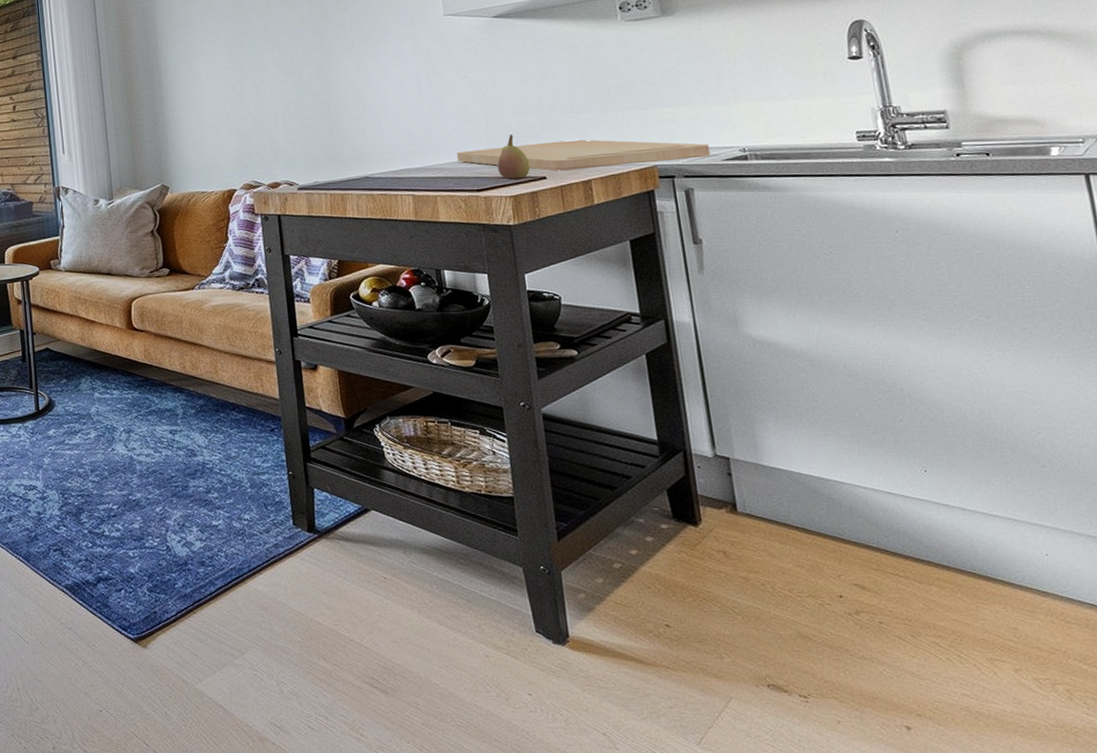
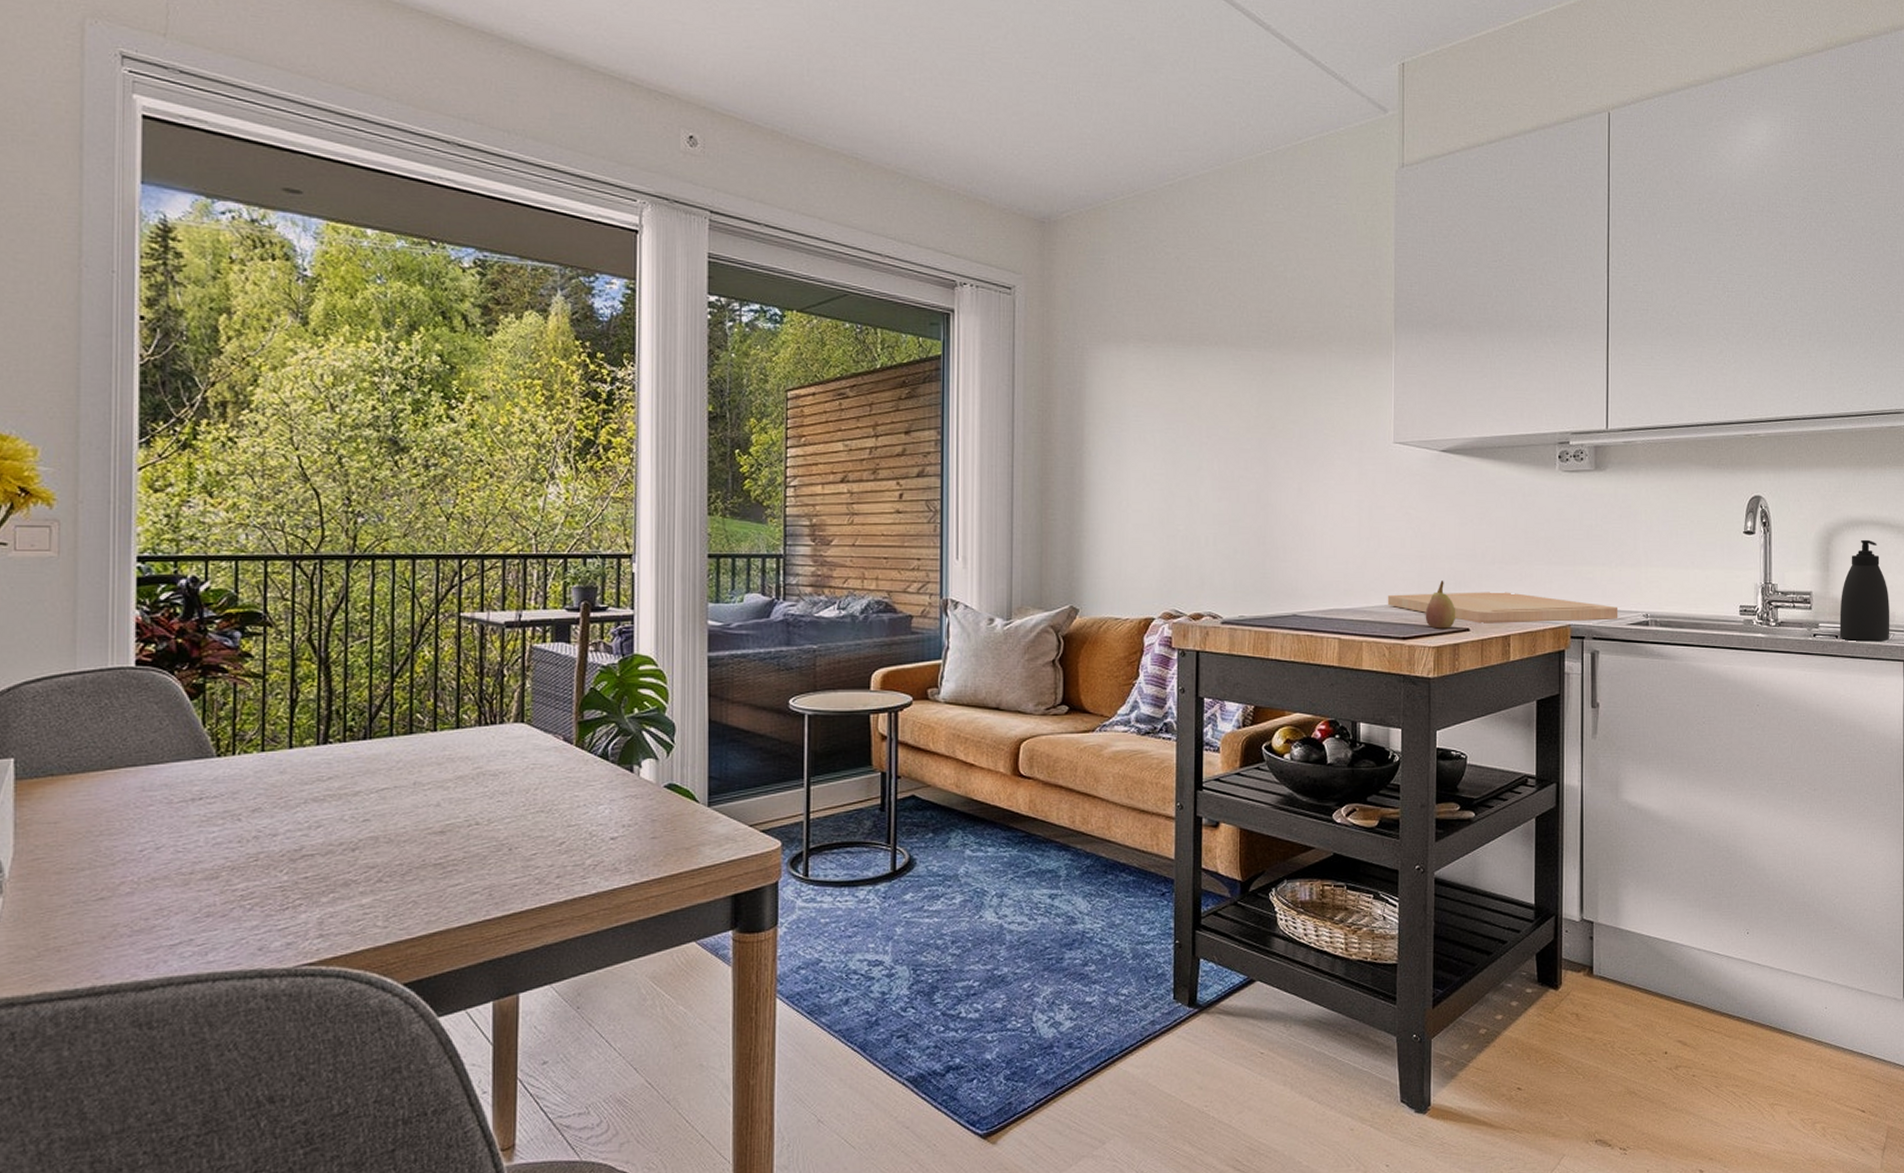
soap dispenser: none [985,50,1061,157] -> present [1839,539,1890,642]

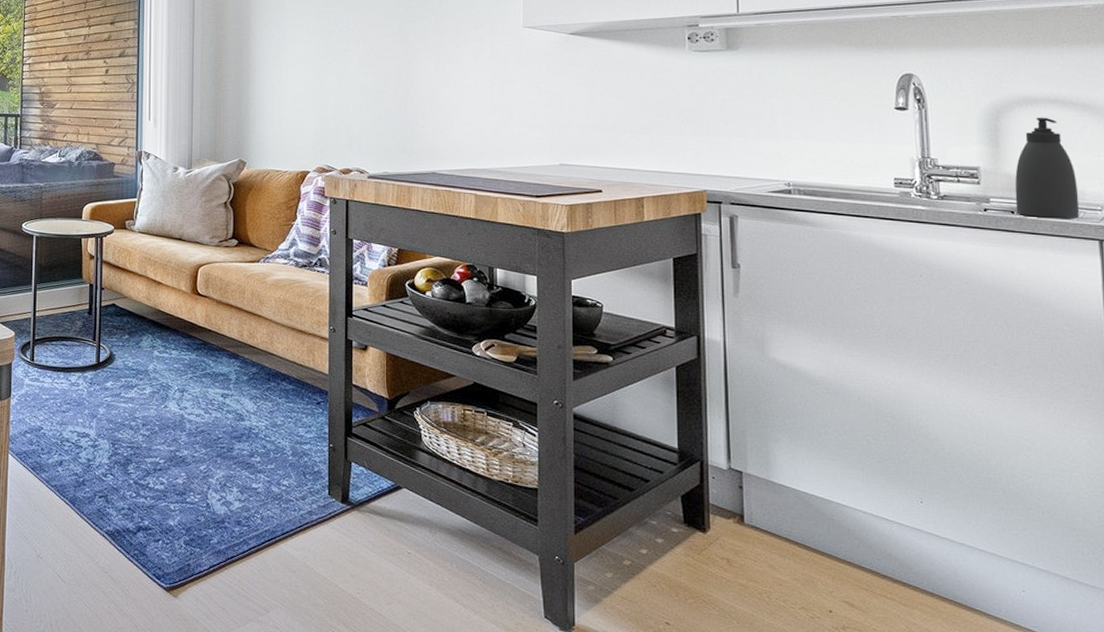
cutting board: present [1387,592,1619,623] -> none [520,157,758,187]
fruit: present [1425,580,1456,630] -> none [557,146,588,191]

